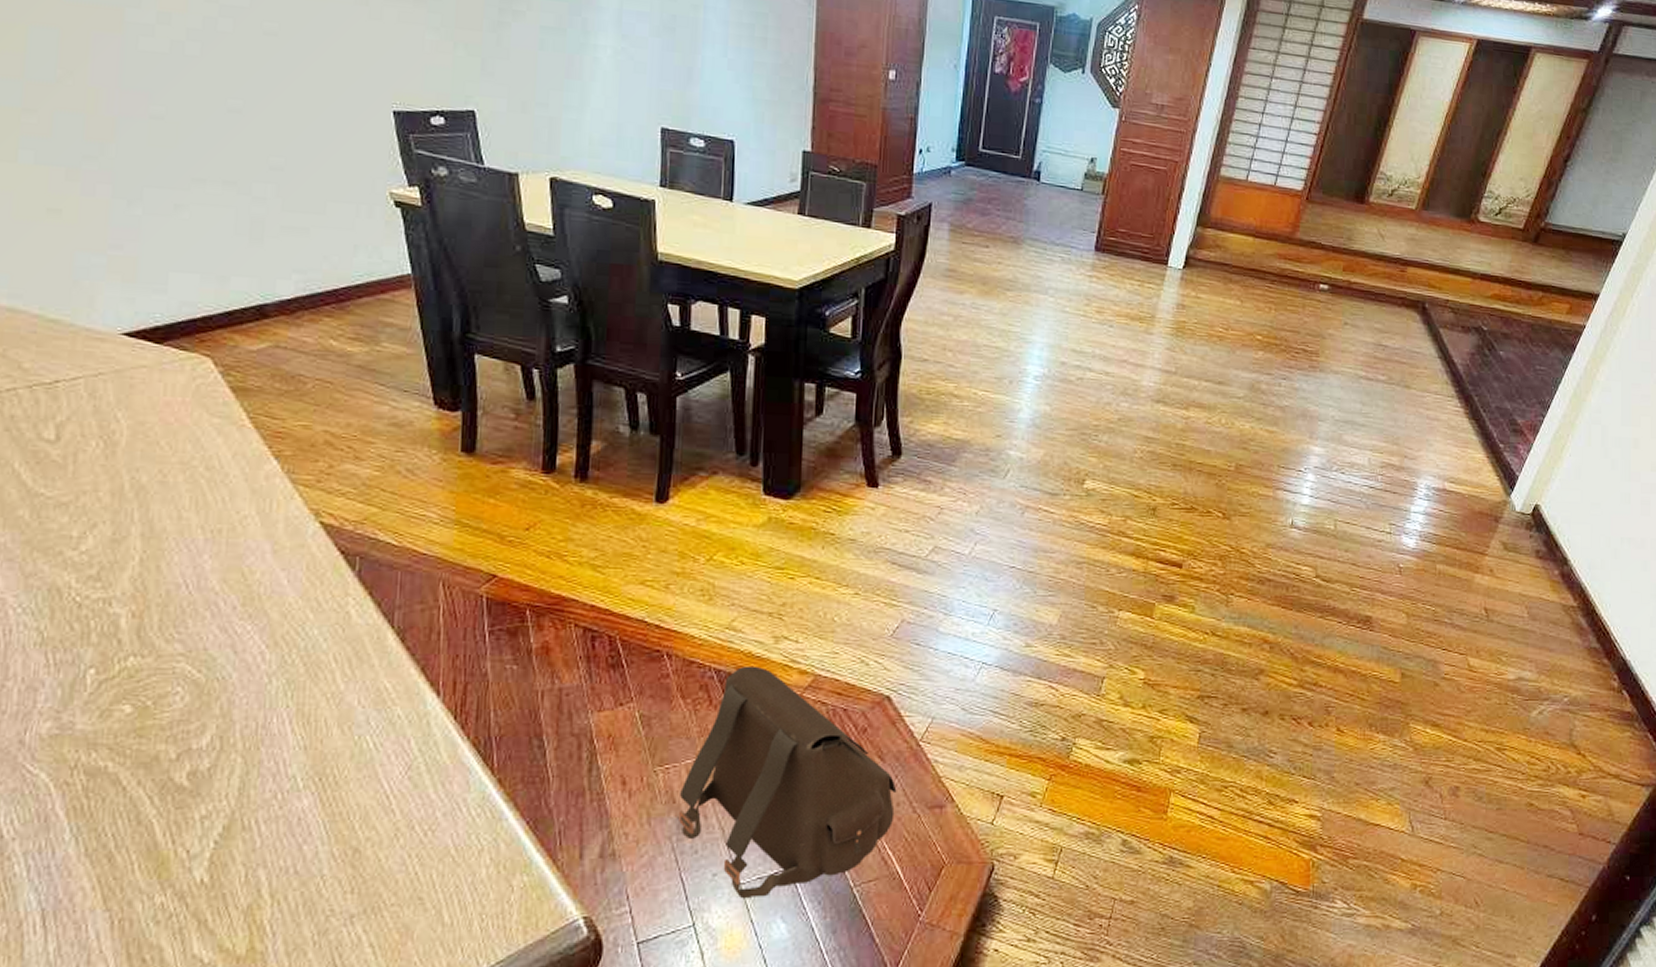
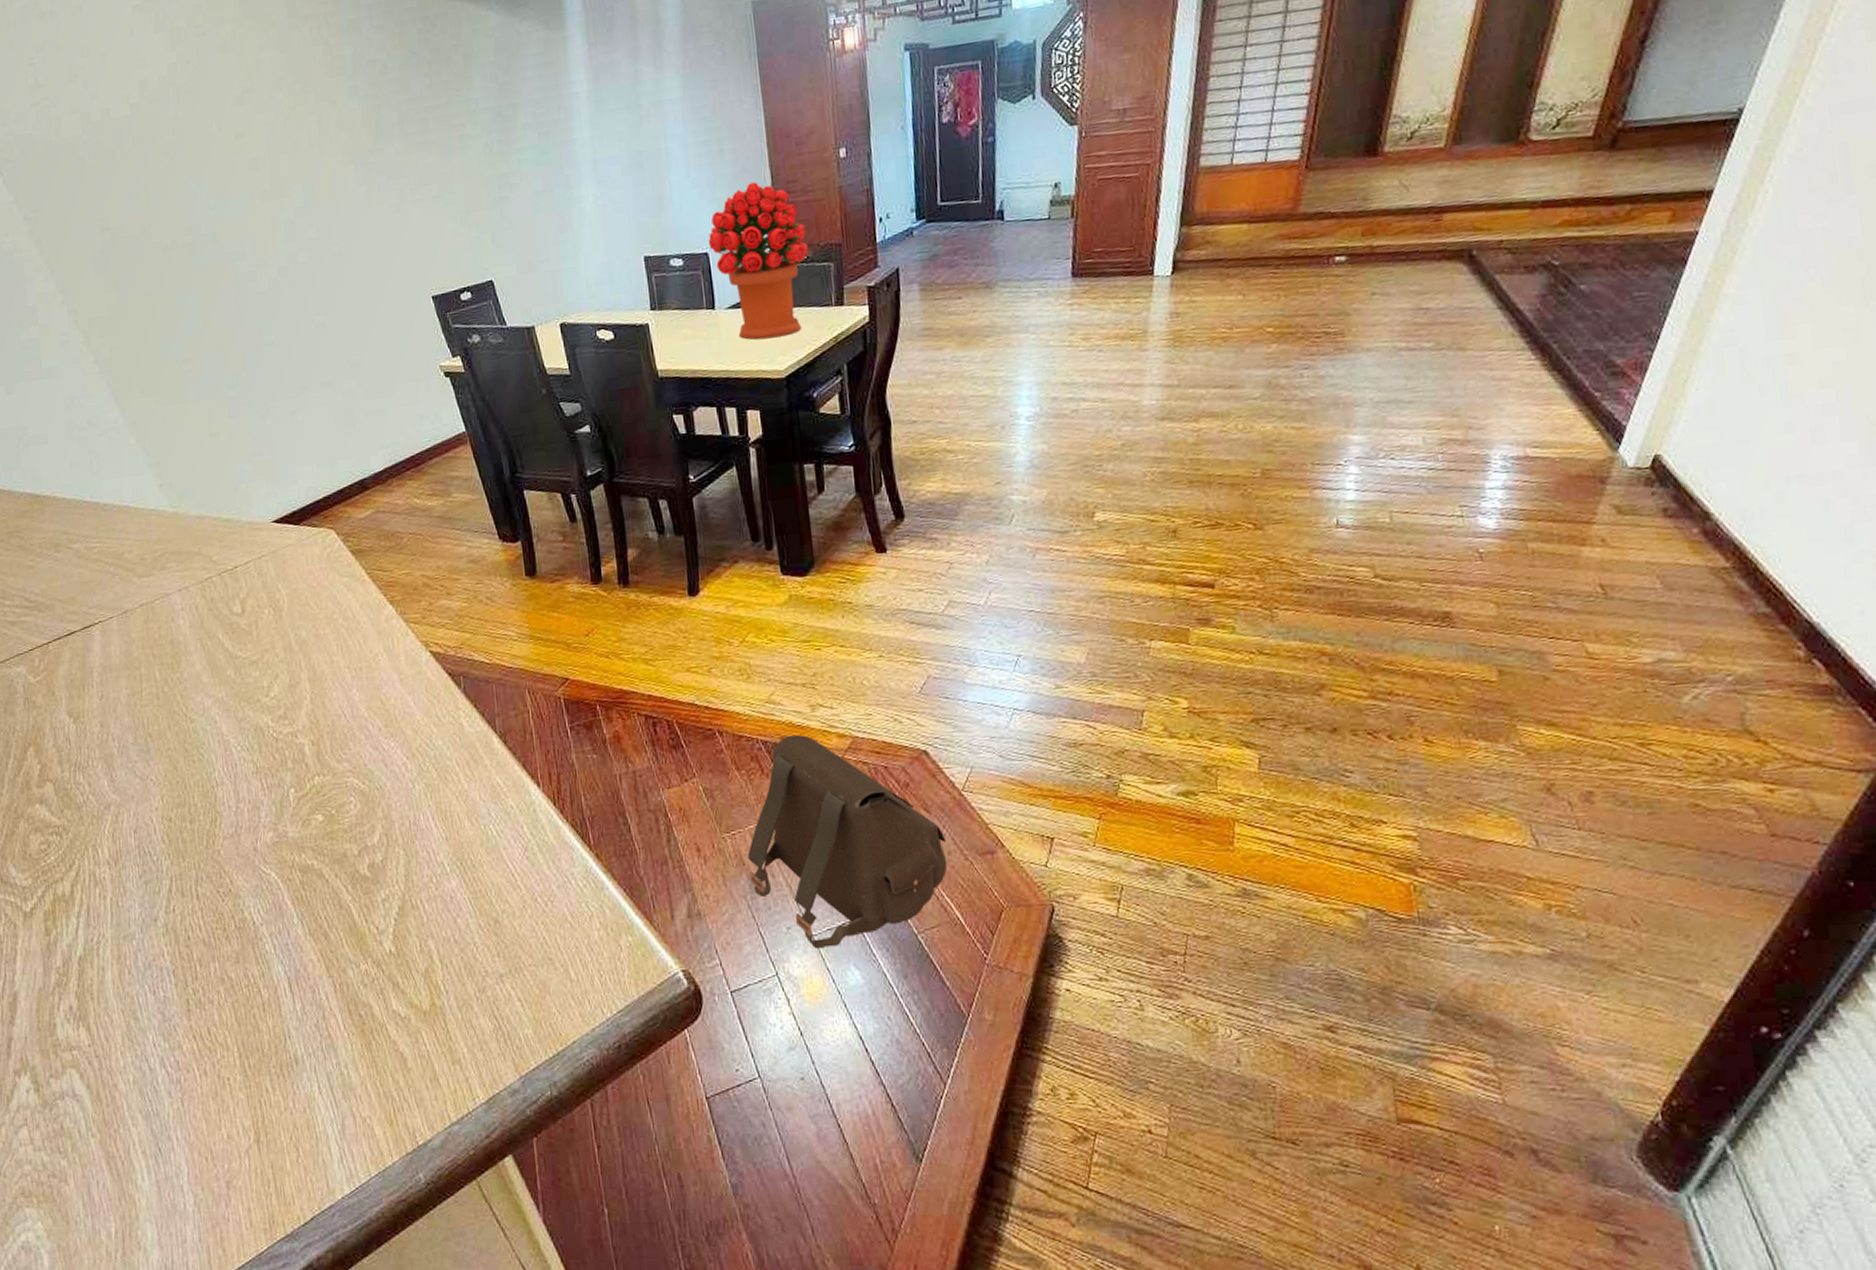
bouquet: none [736,80,843,247] -> present [708,182,809,340]

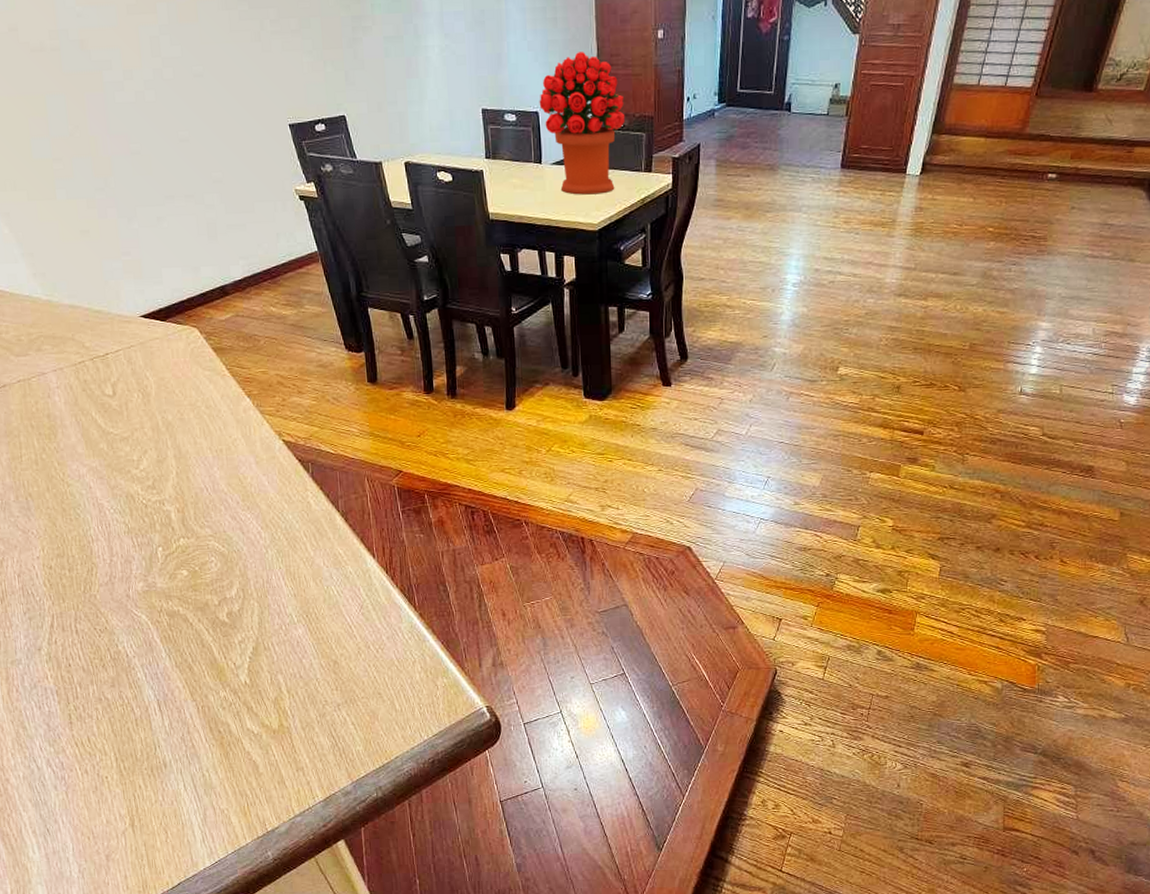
satchel: present [748,734,948,949] -> none [543,528,700,694]

